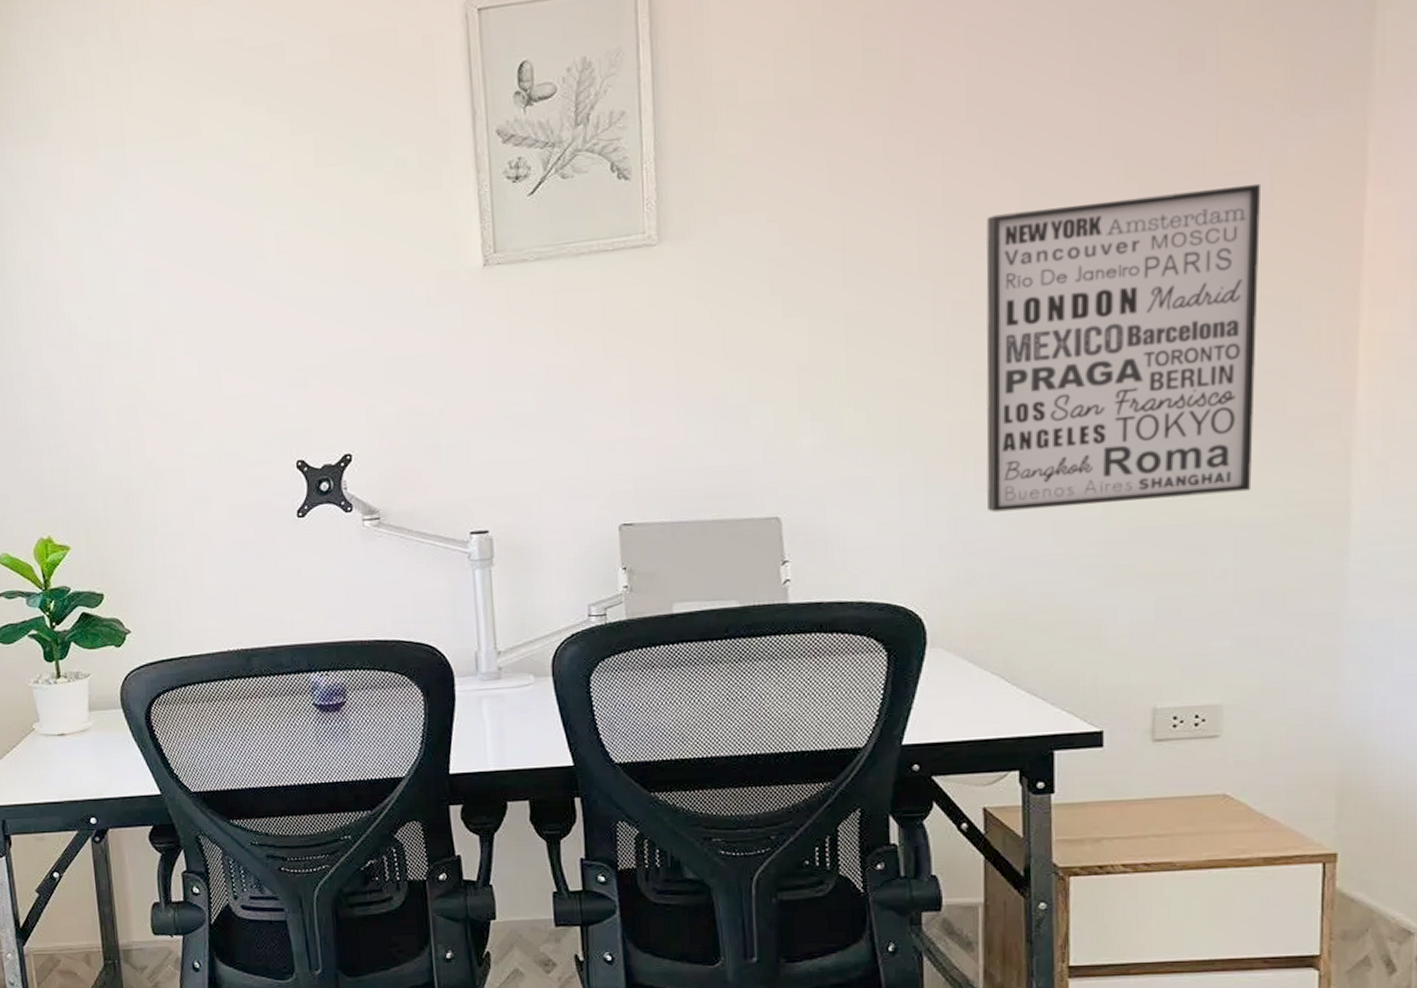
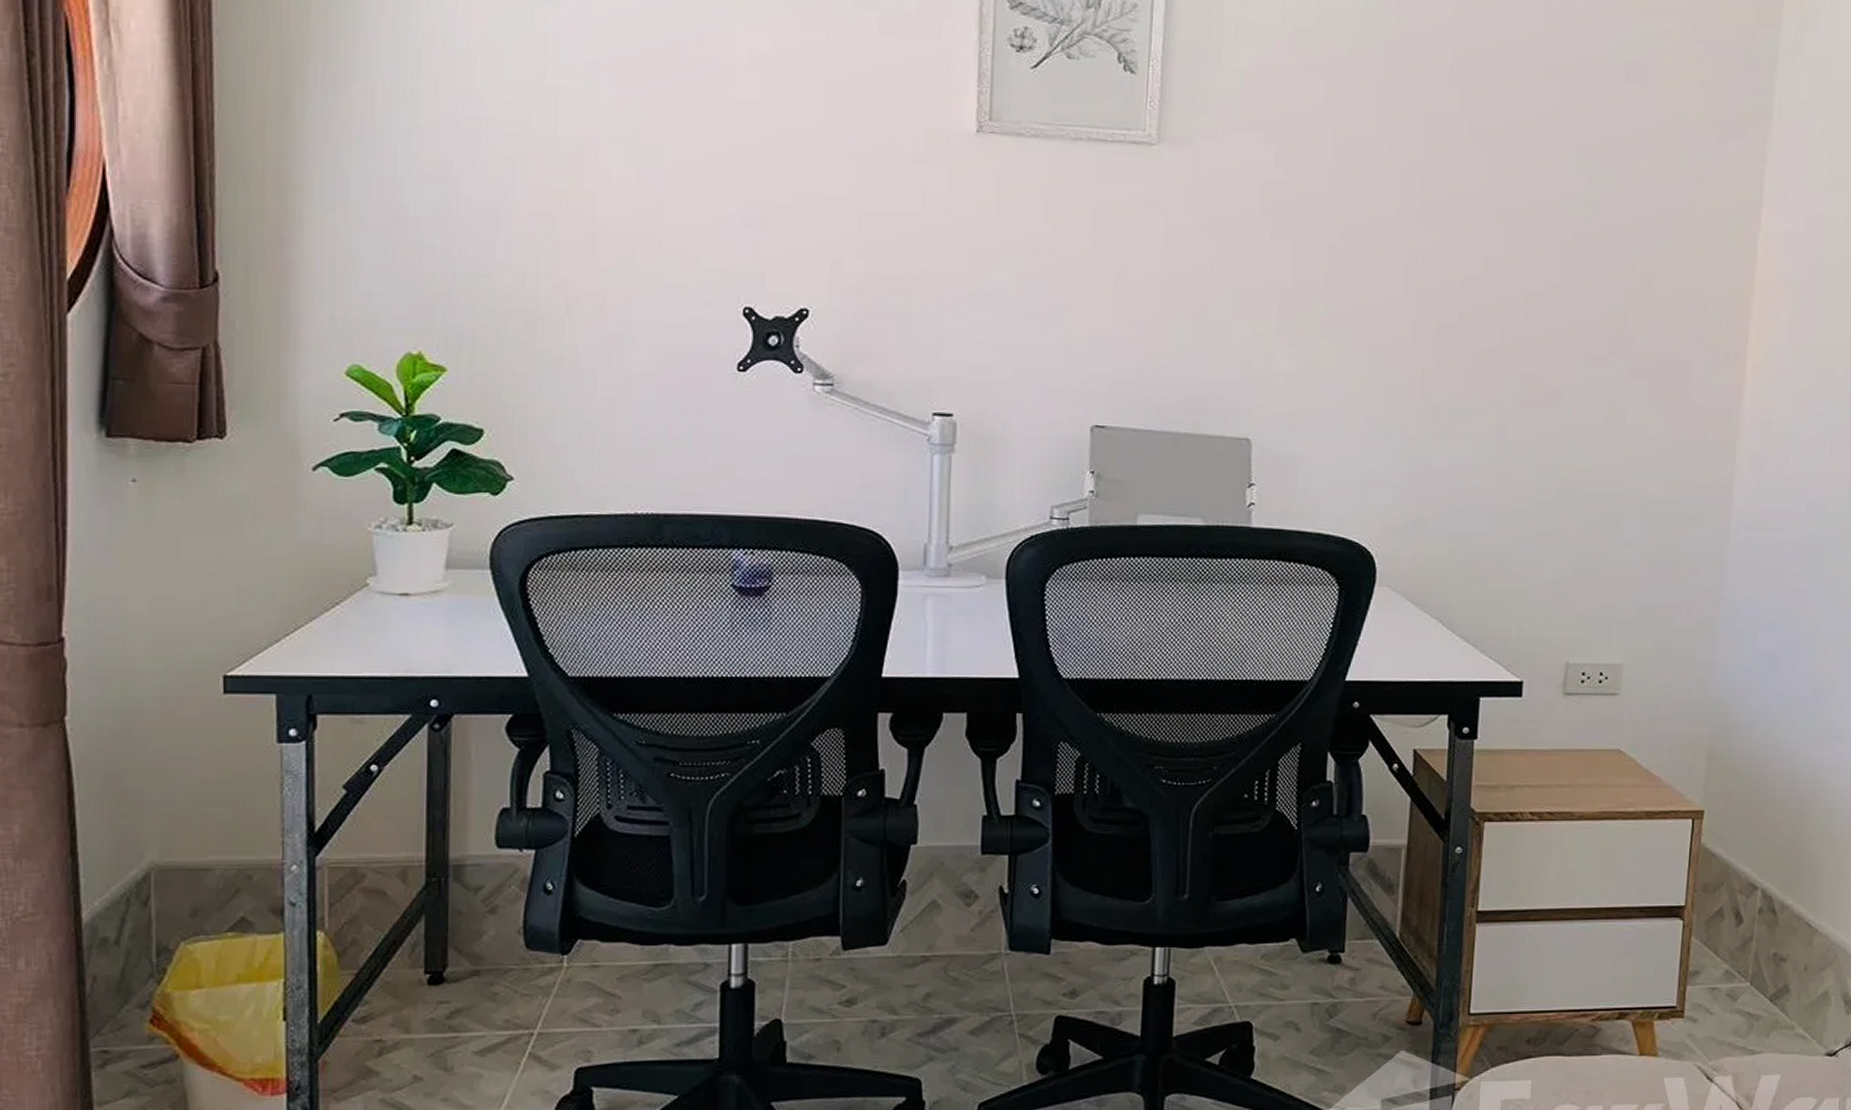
wall art: present [986,183,1262,512] -> none [1440,177,1683,469]

